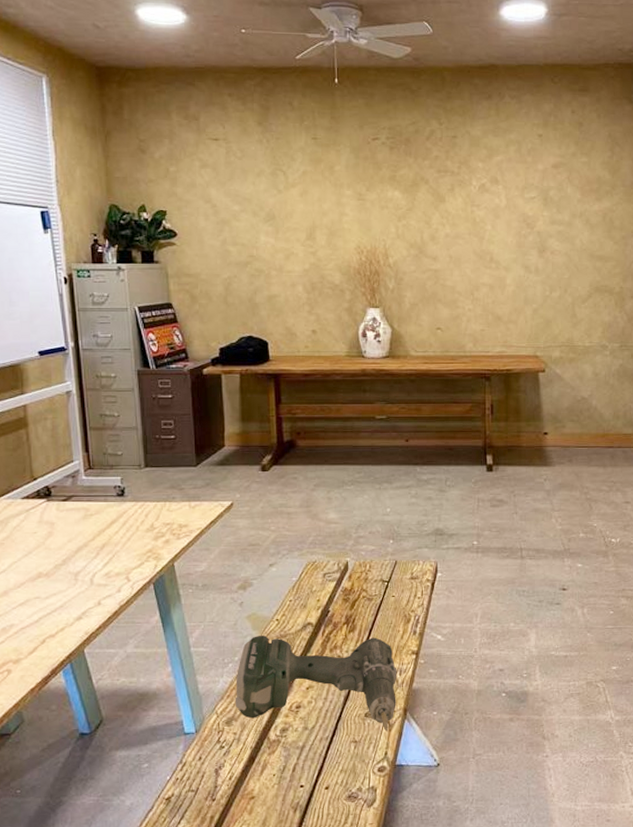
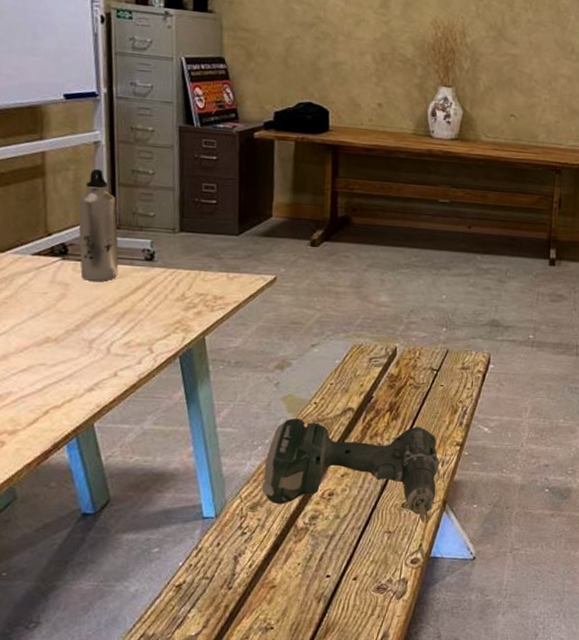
water bottle: none [57,416,95,518] -> present [78,168,119,281]

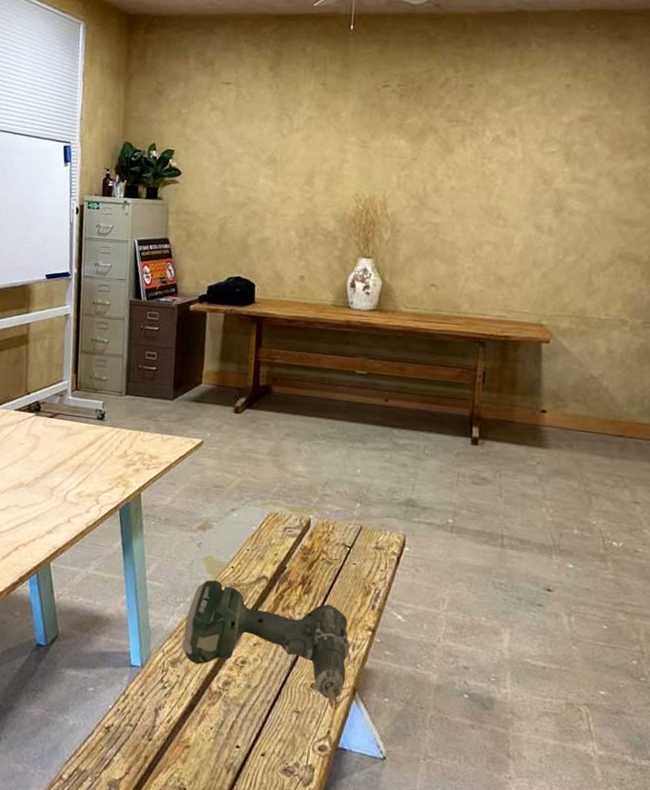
water bottle: present [78,168,119,281] -> none [48,337,79,436]

